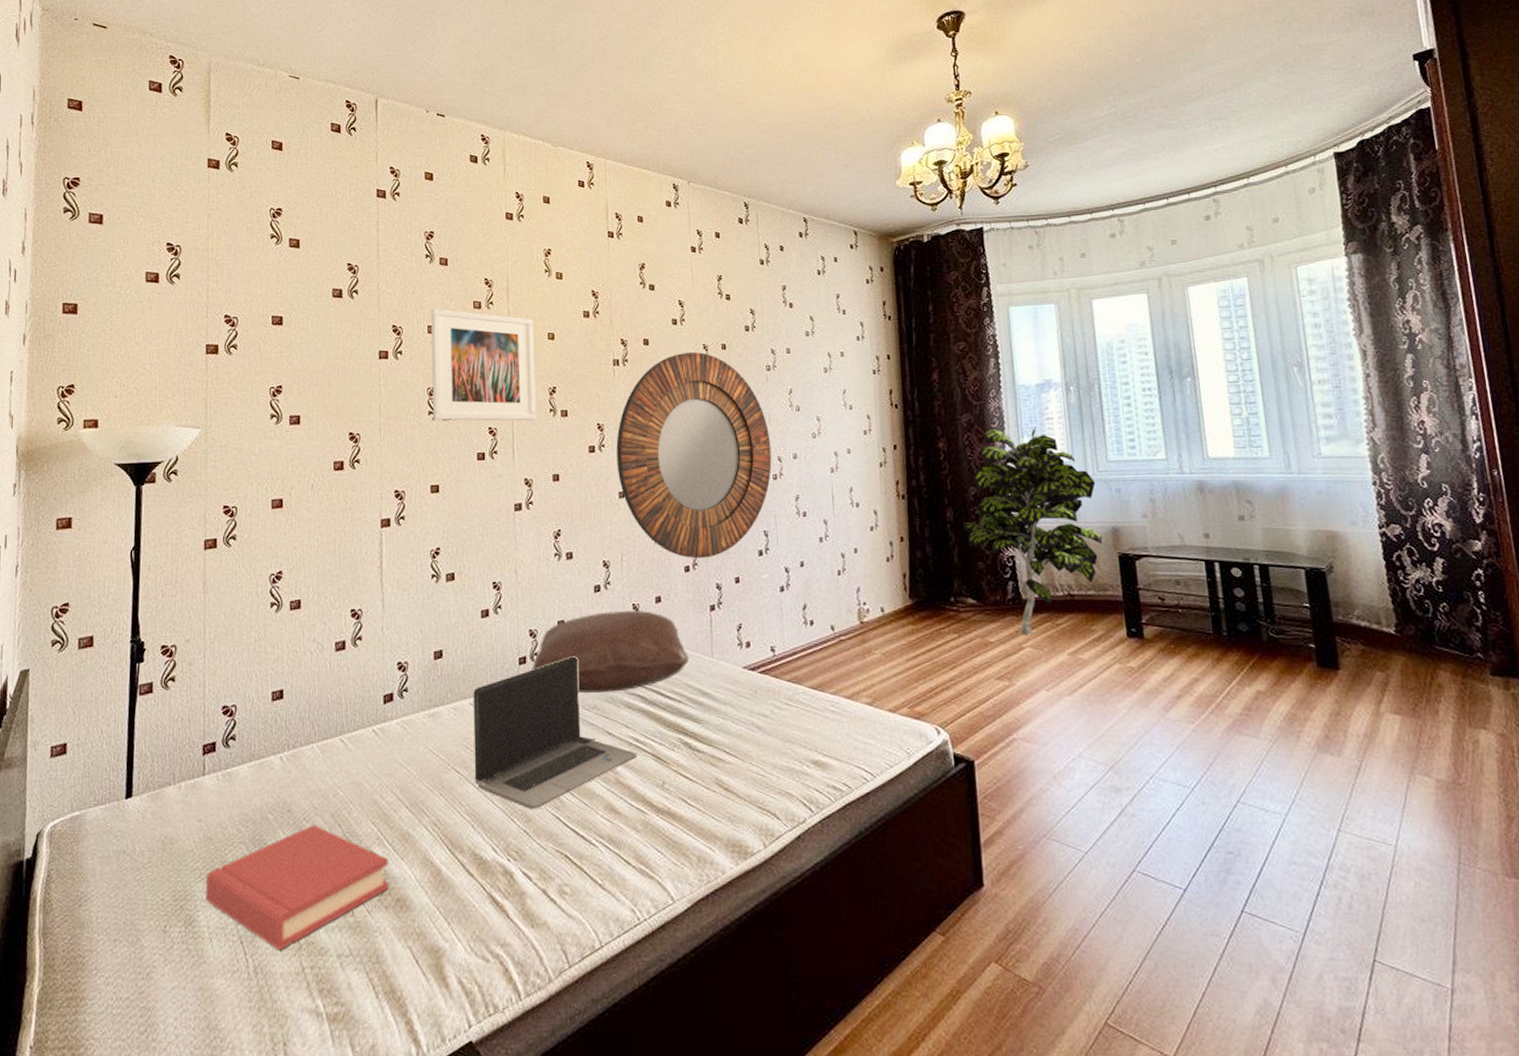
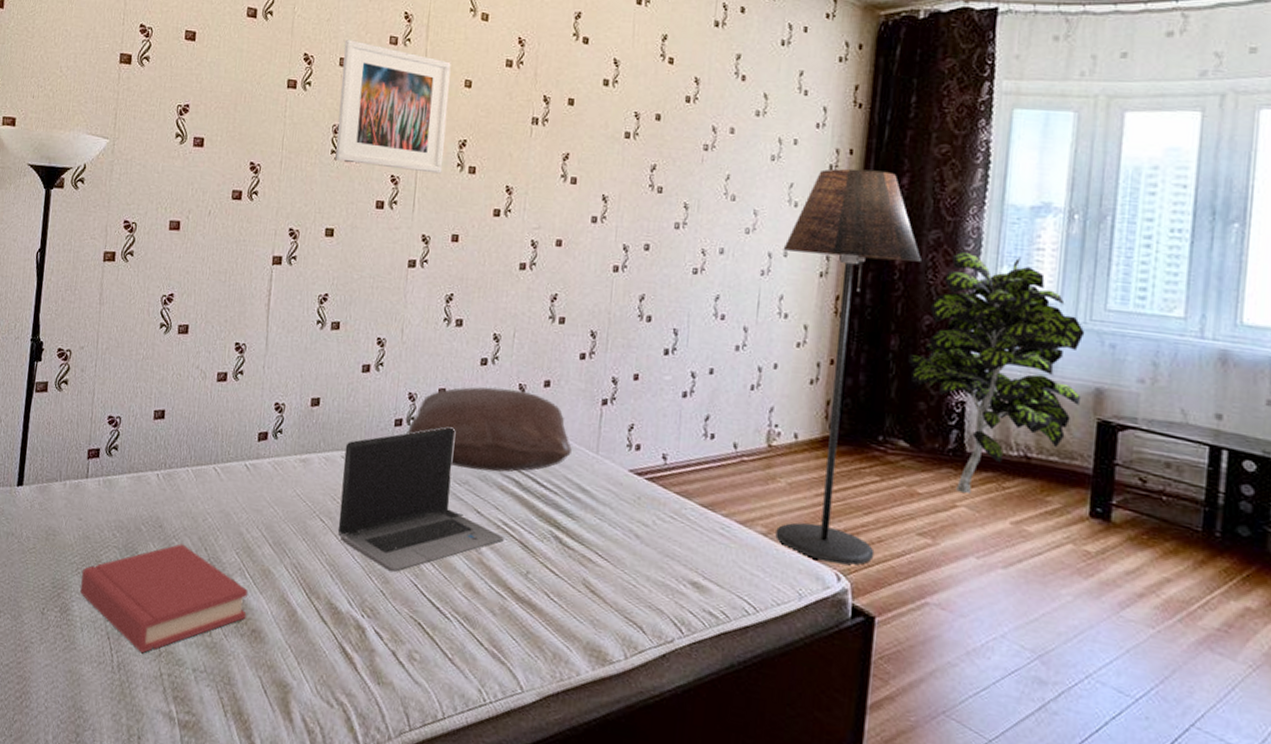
home mirror: present [616,351,772,559] -> none [521,118,697,349]
floor lamp: none [846,370,964,719] -> present [775,168,921,565]

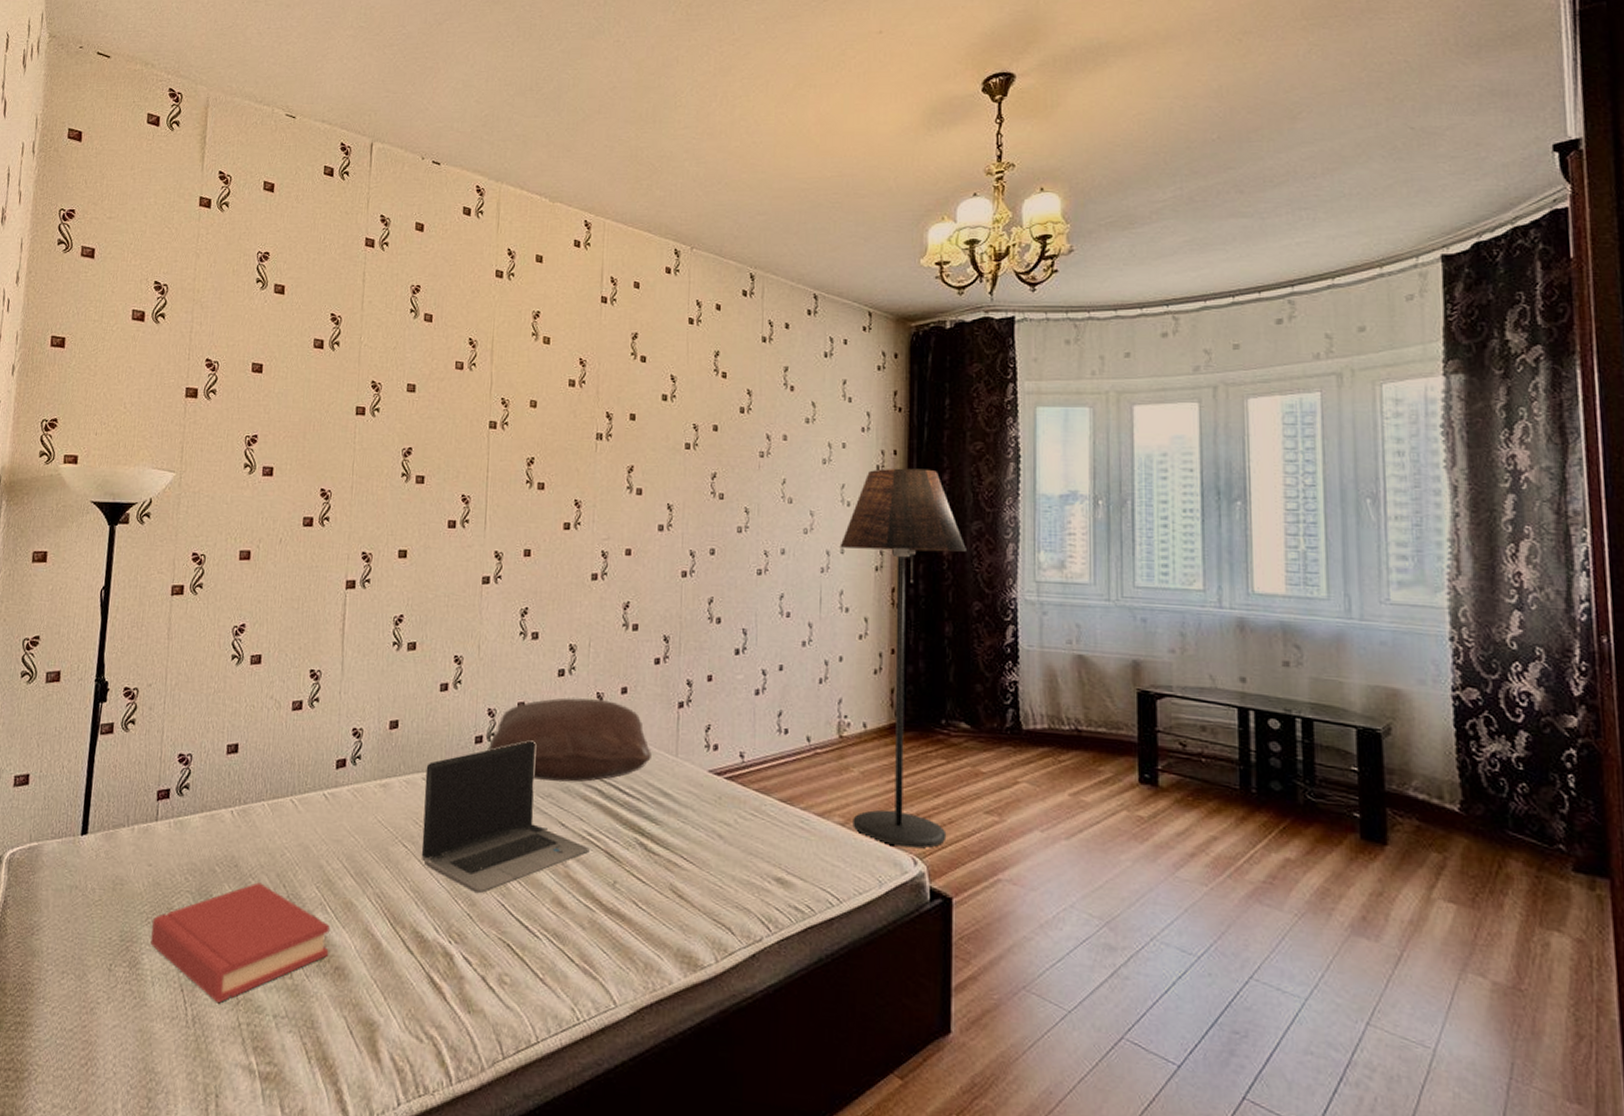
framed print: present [335,39,451,174] -> none [406,366,516,491]
indoor plant: present [908,251,1085,493] -> none [963,539,1121,769]

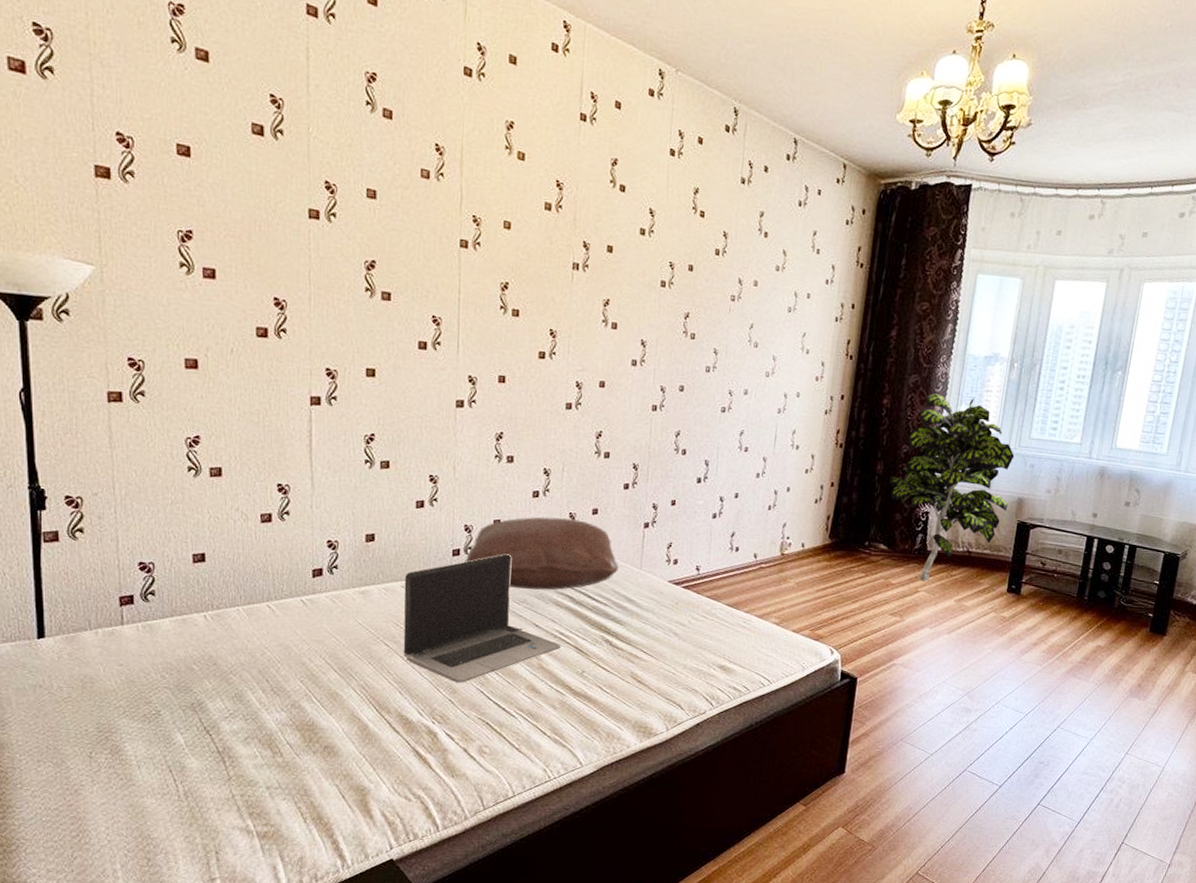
hardback book: present [151,882,330,1004] -> none [130,678,317,780]
floor lamp: present [839,468,966,849] -> none [786,321,903,642]
indoor plant: none [963,539,1121,769] -> present [889,392,1015,581]

